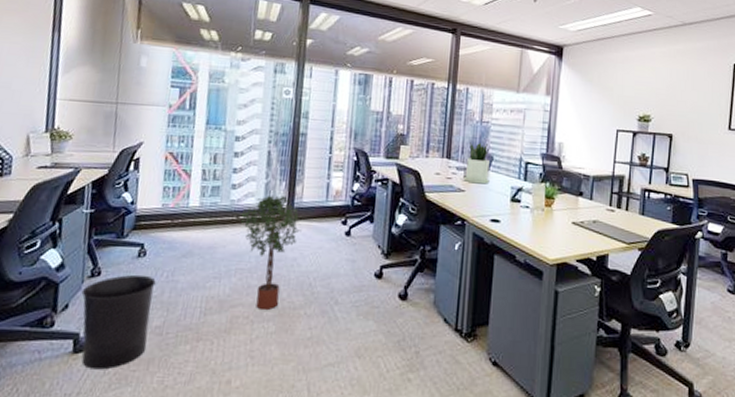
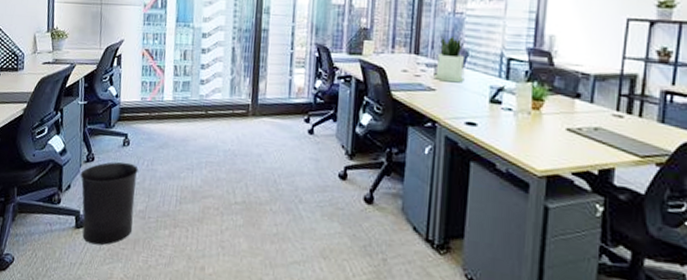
potted tree: present [240,195,302,310] -> none [209,91,266,203]

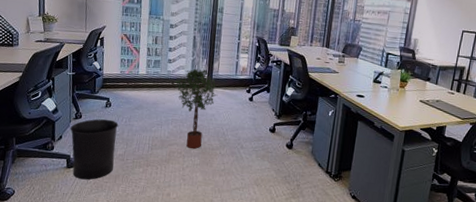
potted tree: none [209,91,266,203] -> present [174,68,218,149]
planter: present [433,35,465,83] -> none [338,36,360,69]

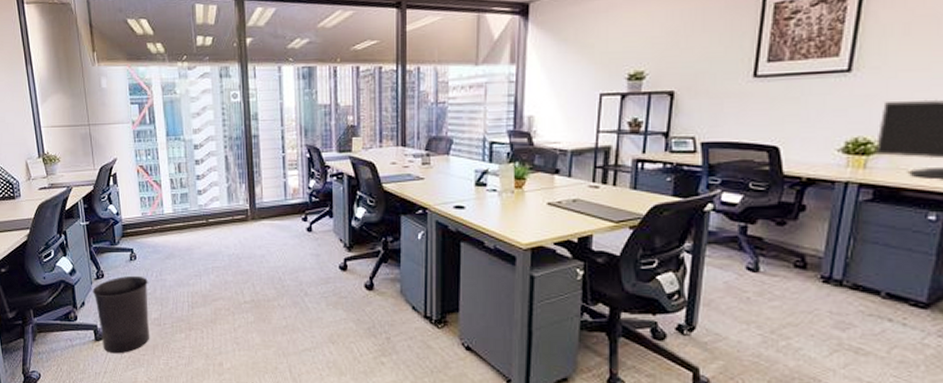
potted tree: present [174,68,218,149] -> none [210,198,266,302]

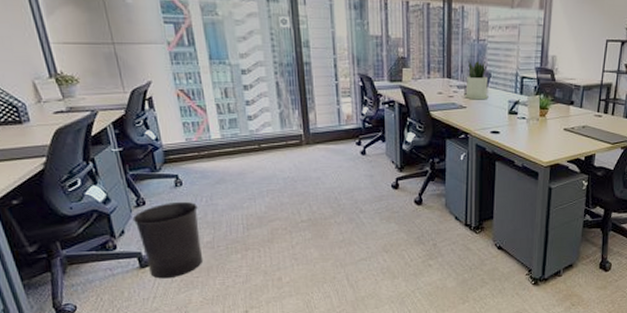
planter: none [421,125,450,170] -> present [464,60,489,100]

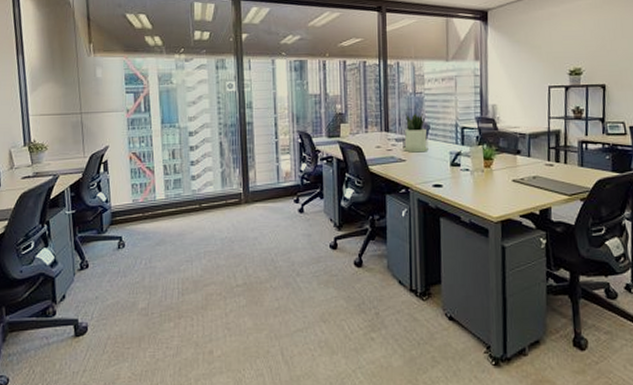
waste bin: present [132,201,203,279] -> none [75,264,136,349]

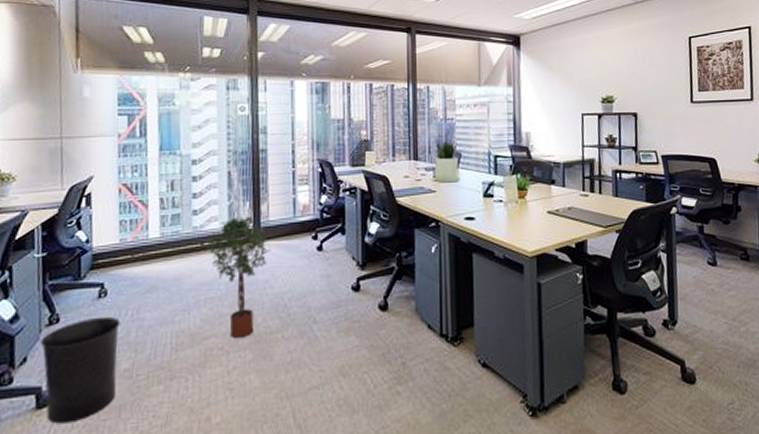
waste bin: none [75,264,136,349] -> present [40,316,120,424]
potted tree: none [203,182,259,286] -> present [205,216,271,338]

